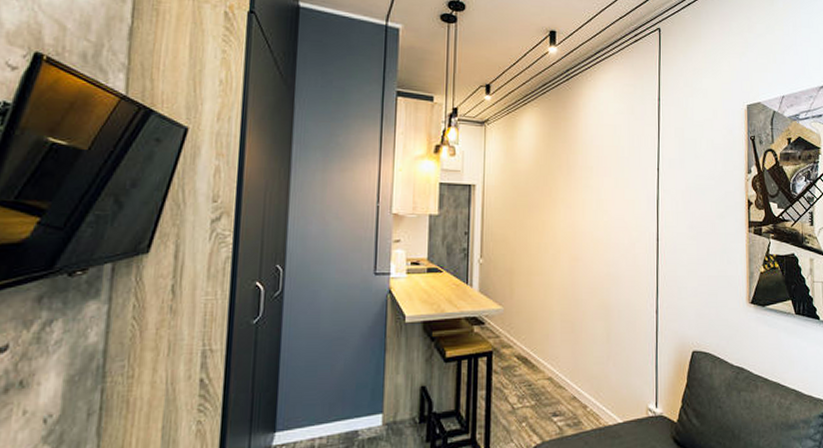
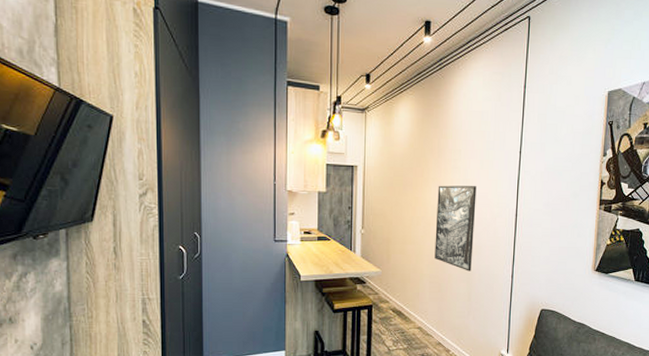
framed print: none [566,206,612,307] -> present [434,185,477,271]

